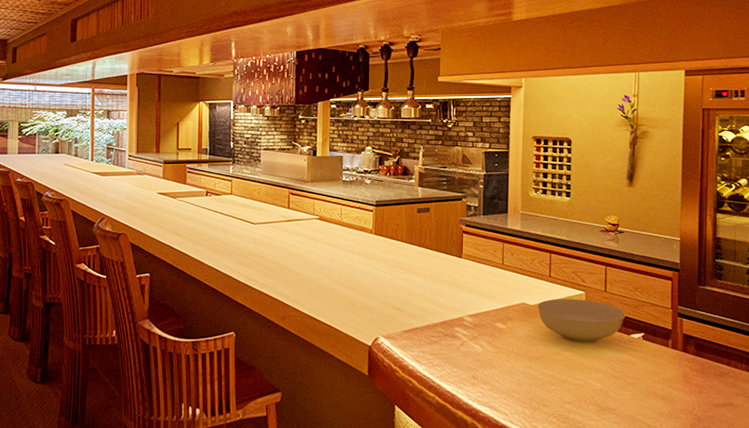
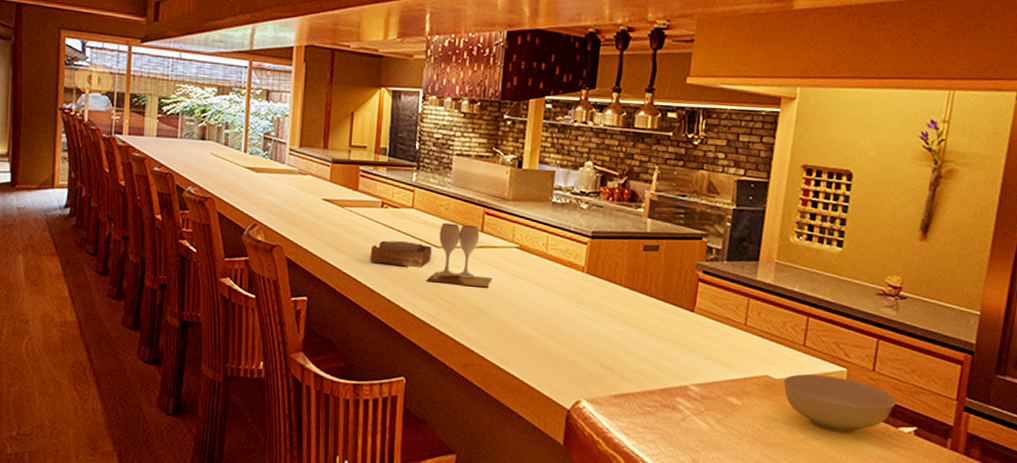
napkin holder: none [199,221,249,242] -> present [370,240,432,268]
wineglass: none [246,204,300,253] -> present [426,222,493,288]

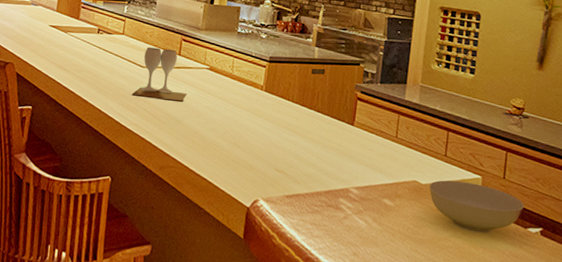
napkin holder: present [370,240,432,268] -> none [86,60,138,84]

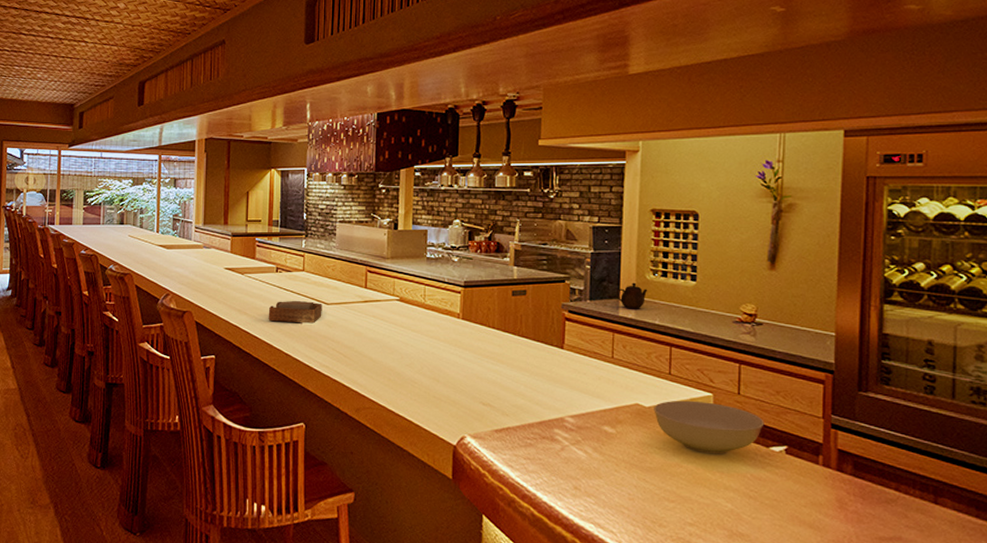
napkin holder: none [86,60,138,84] -> present [268,300,322,324]
wineglass: present [131,47,187,102] -> none [318,282,378,338]
teapot: none [403,71,432,95] -> present [615,282,648,309]

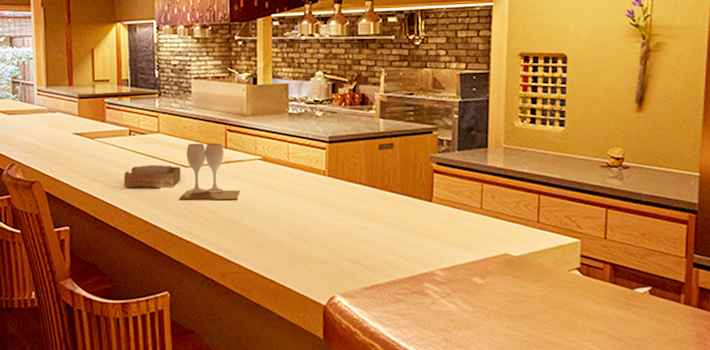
wineglass: none [318,282,378,338] -> present [178,142,241,201]
teapot: present [615,282,648,309] -> none [484,130,517,158]
bowl: present [654,400,764,455] -> none [522,247,630,299]

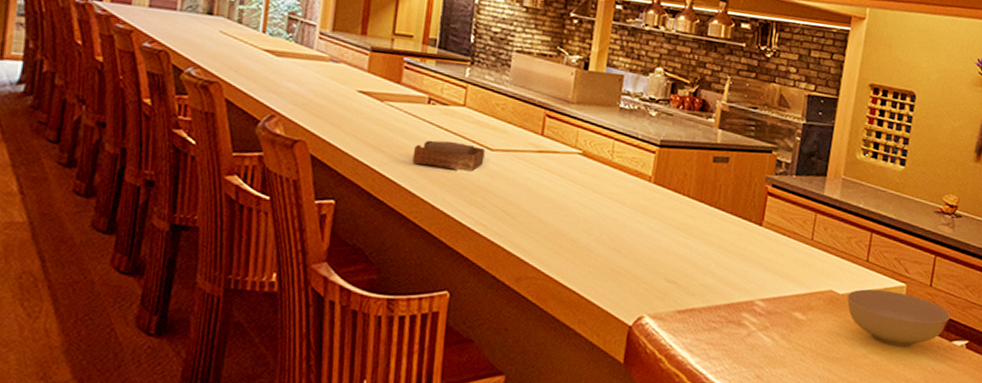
wineglass: present [178,142,241,201] -> none [477,123,553,196]
bowl: none [522,247,630,299] -> present [847,289,951,347]

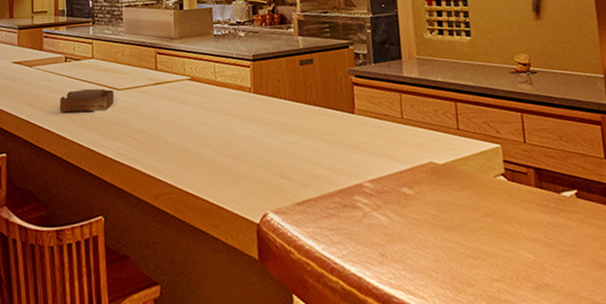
bowl: present [847,289,951,347] -> none [447,153,553,206]

